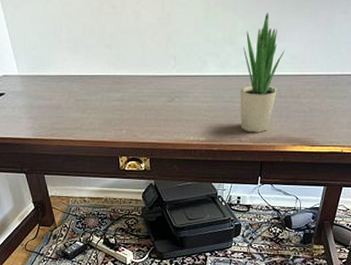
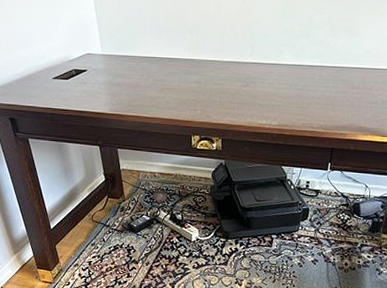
potted plant: present [240,13,285,133] -> none [312,10,359,120]

